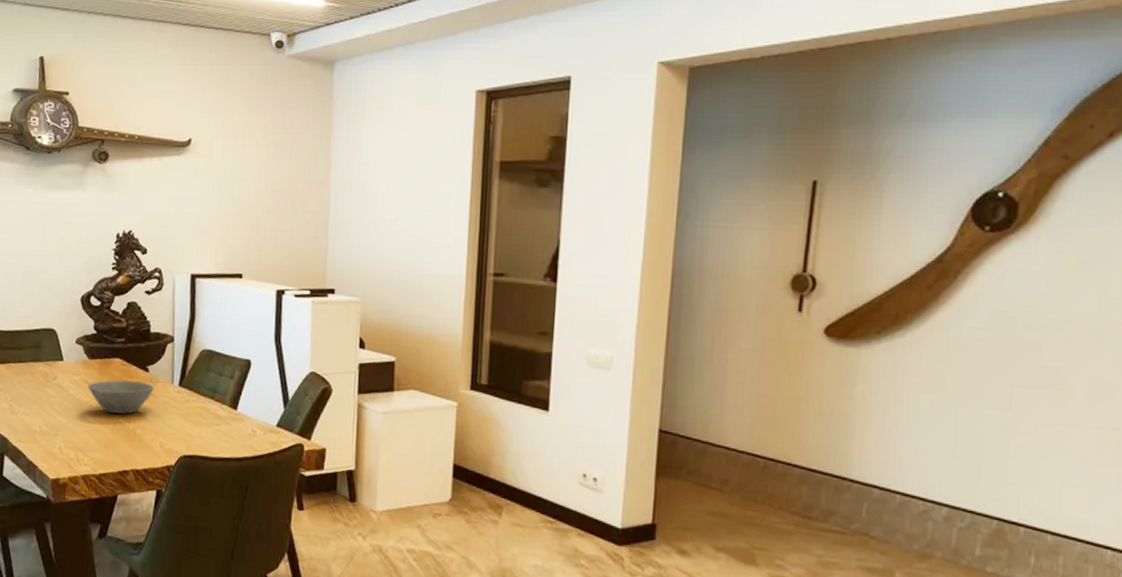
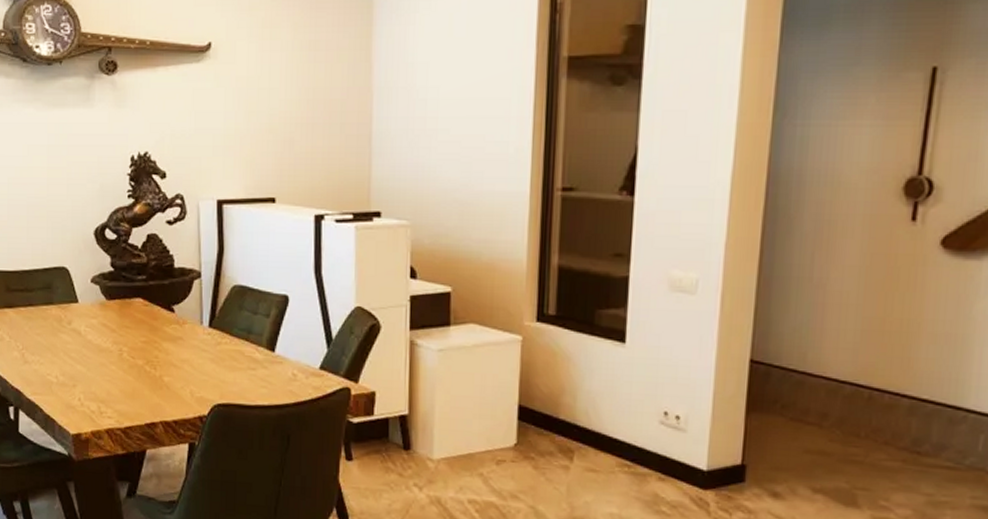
bowl: present [87,380,154,414] -> none [106,322,181,360]

